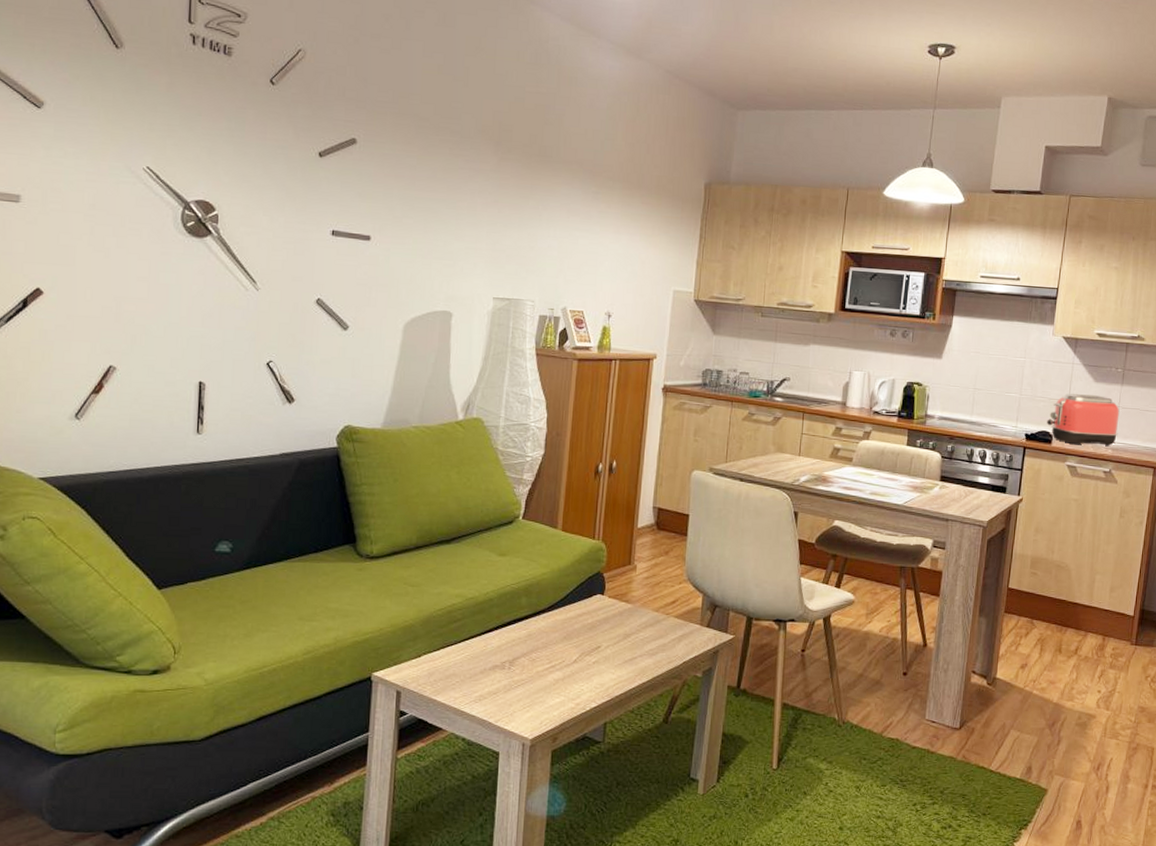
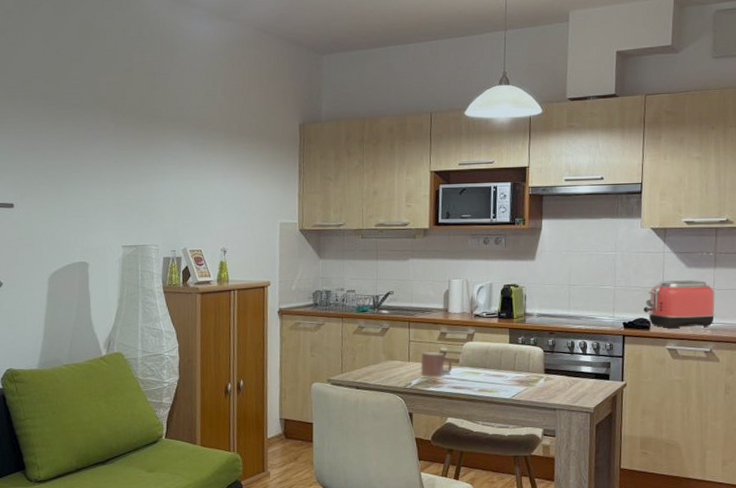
mug: none [811,446,846,477] -> present [420,351,453,379]

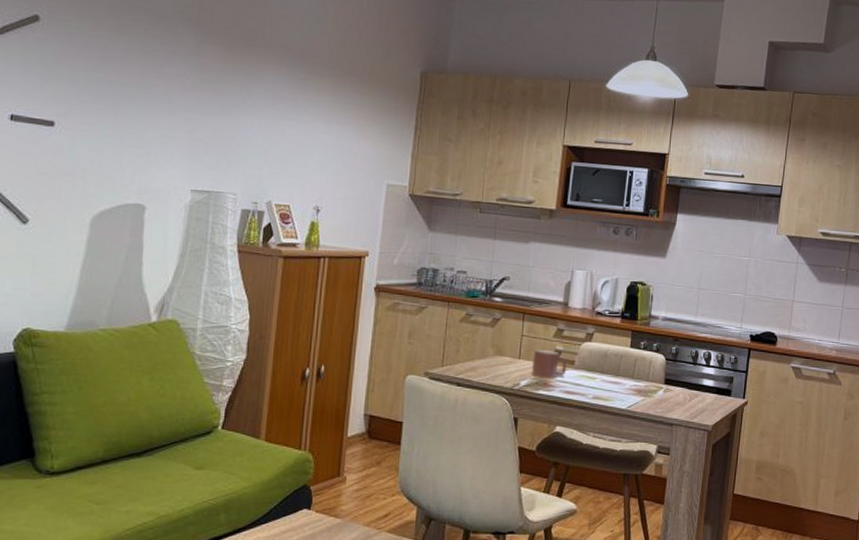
toaster: present [643,280,716,329] -> none [771,293,844,348]

